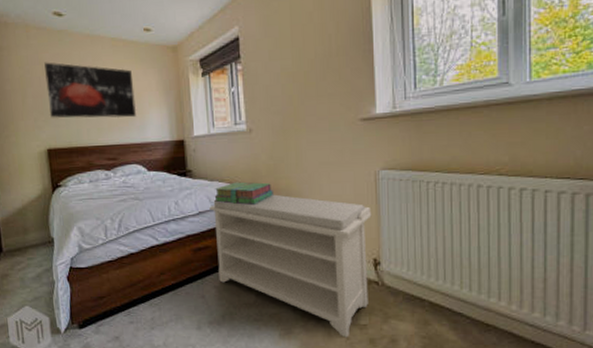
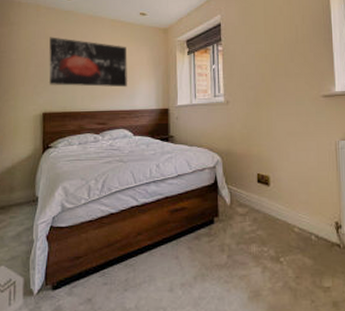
bench: present [209,194,372,338] -> none [188,160,333,301]
stack of books: present [214,182,273,205] -> none [193,148,246,169]

